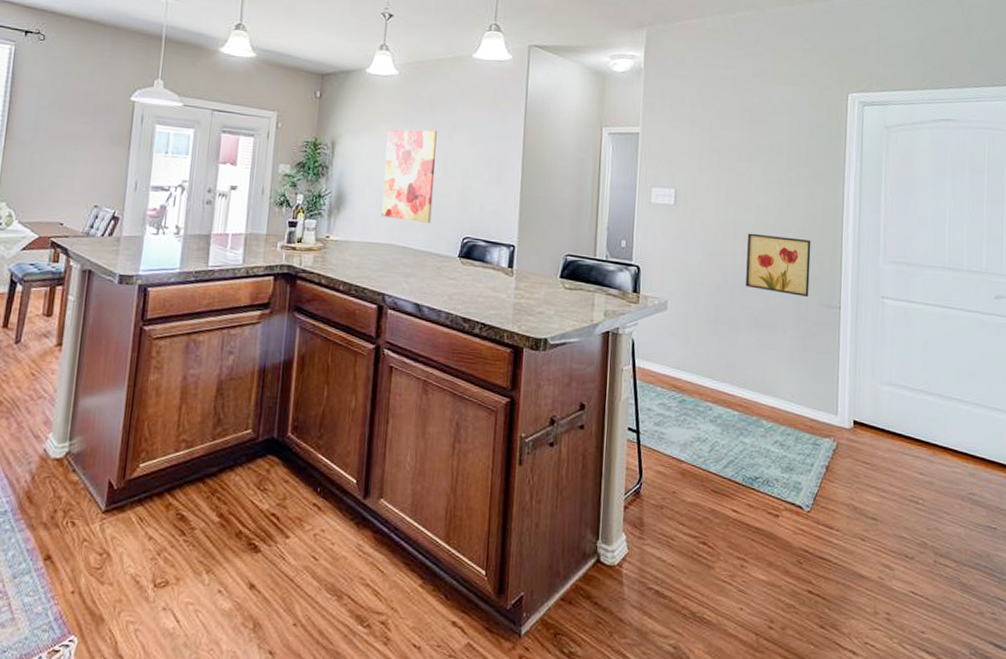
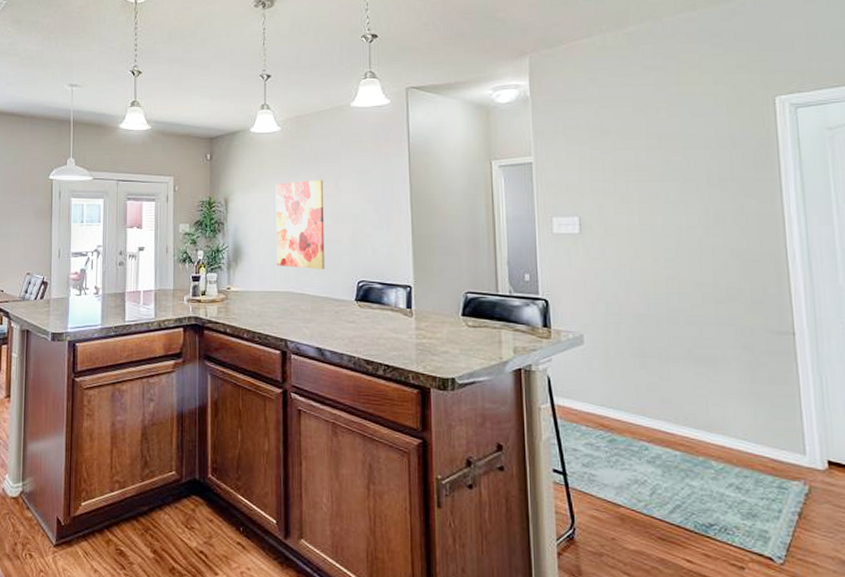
wall art: present [745,233,811,297] -> none [669,257,752,323]

